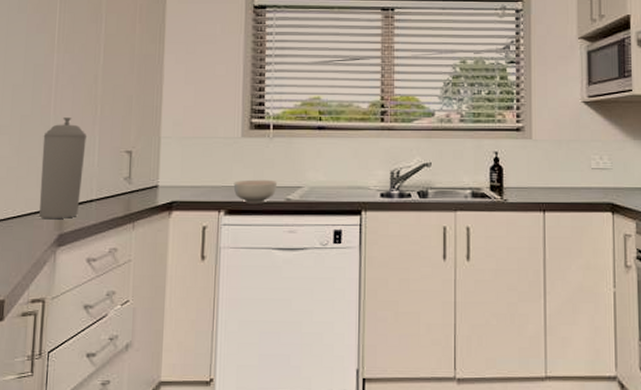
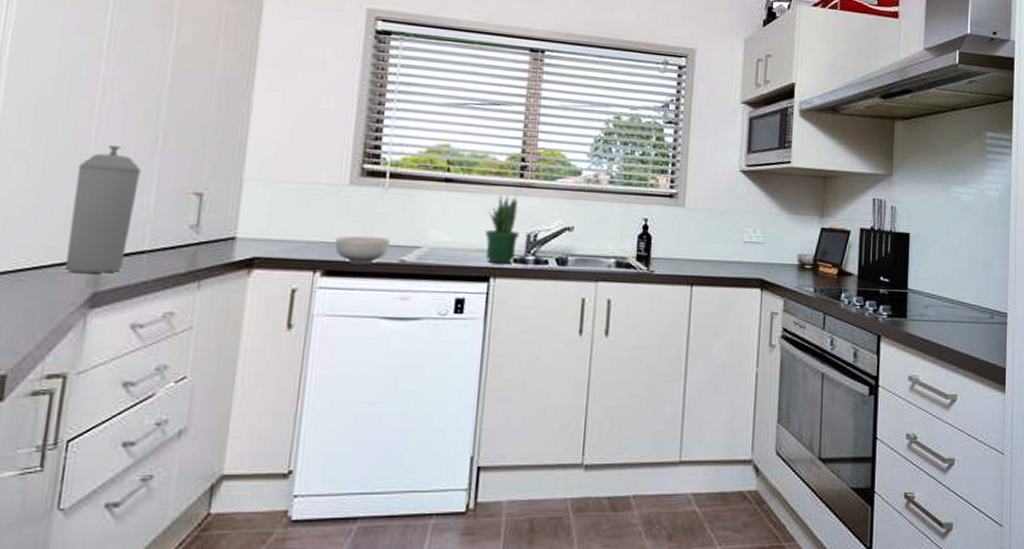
planter: none [355,138,384,198] -> present [485,195,520,264]

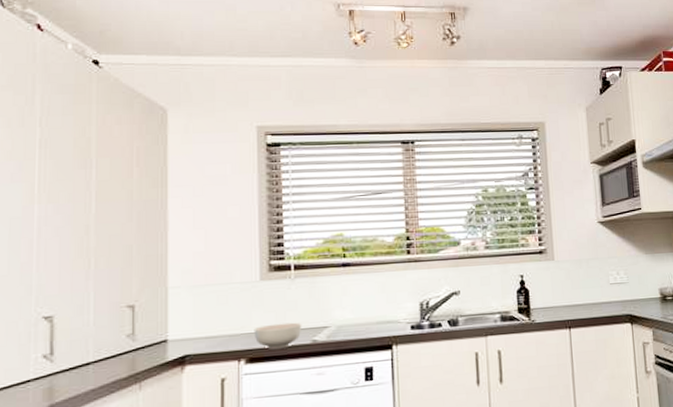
canister: present [66,144,142,274] -> none [22,273,80,391]
planter: present [485,195,520,264] -> none [384,271,413,332]

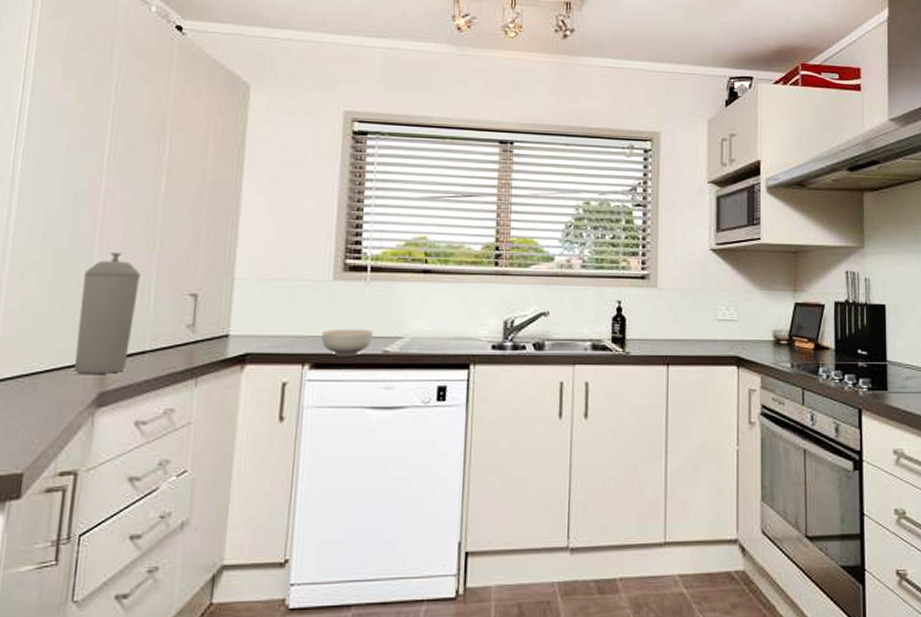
canister: none [22,273,80,391] -> present [74,251,142,375]

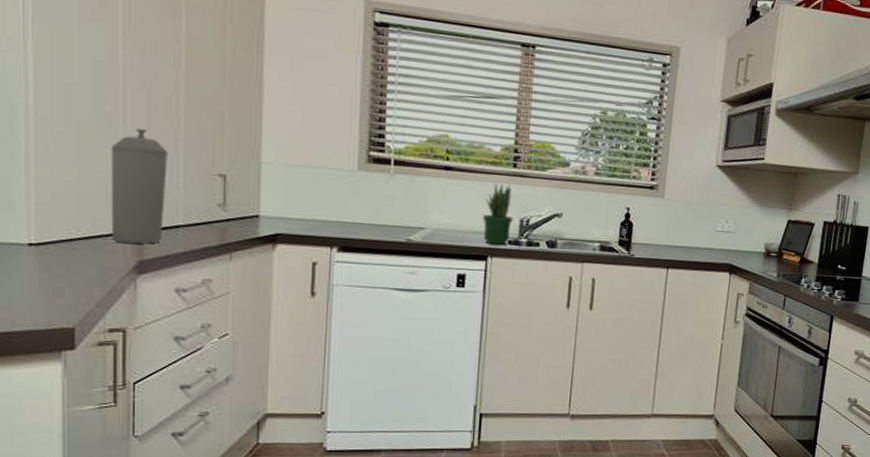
bowl: present [321,328,374,356] -> none [348,216,398,242]
planter: none [464,284,497,350] -> present [483,183,513,245]

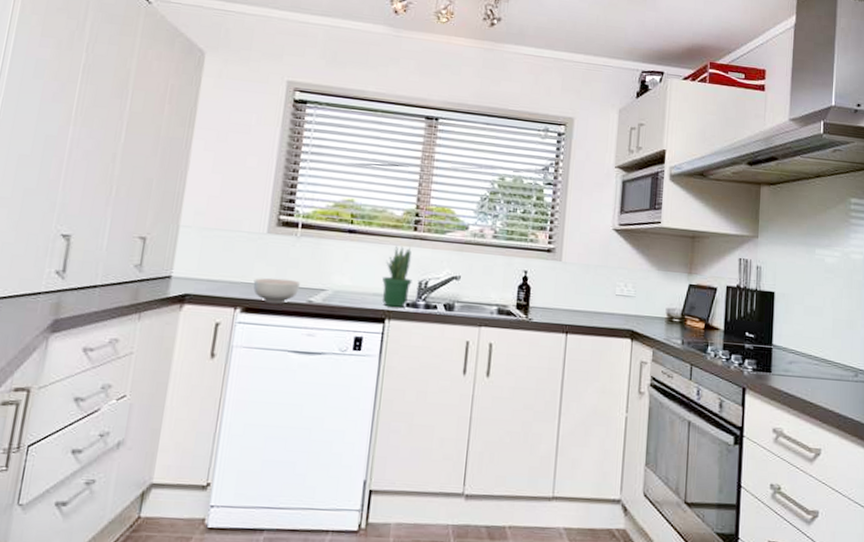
canister: present [111,127,169,244] -> none [34,194,98,303]
bowl: none [348,216,398,242] -> present [253,278,301,304]

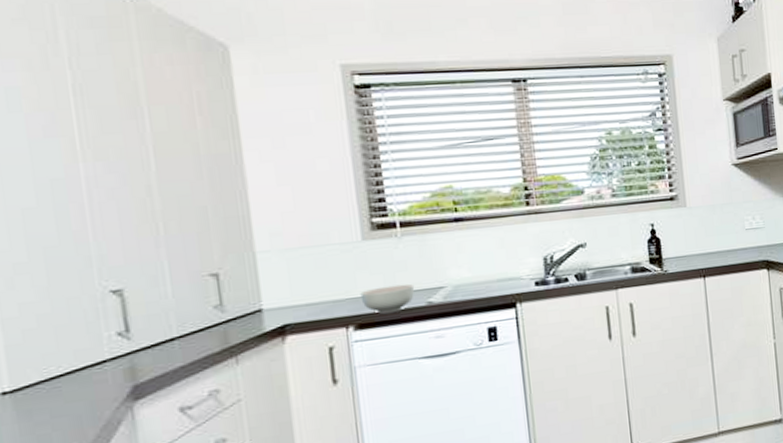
planter: present [382,246,412,307] -> none [503,224,536,290]

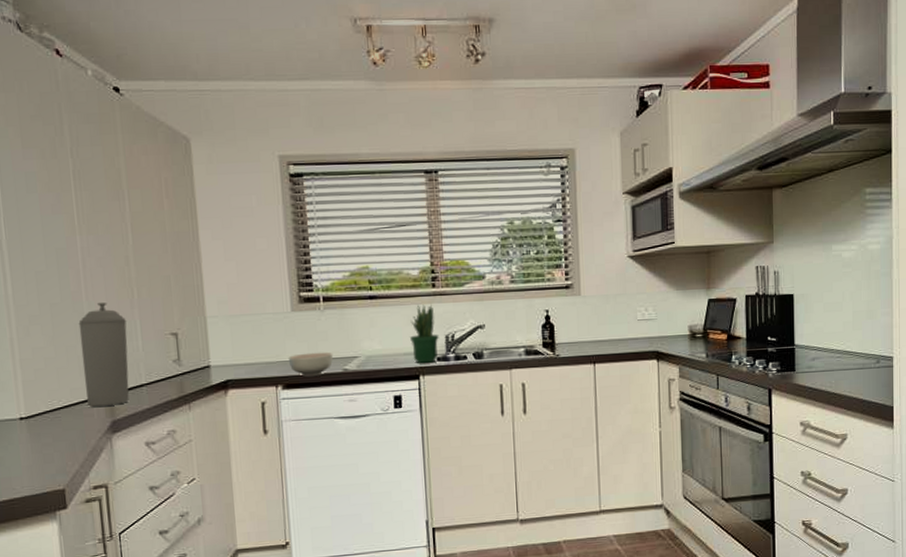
canister: none [84,241,156,372] -> present [78,302,129,408]
planter: none [503,224,536,290] -> present [410,304,439,363]

